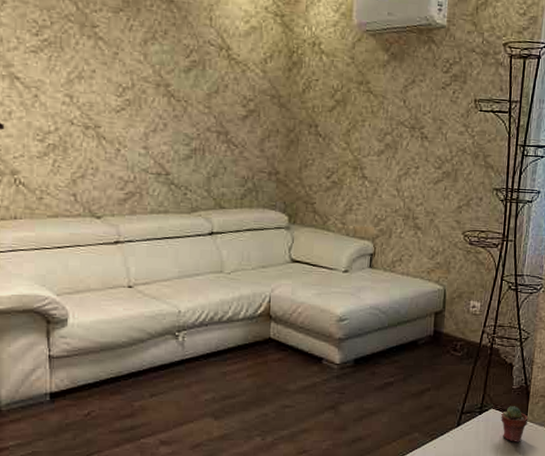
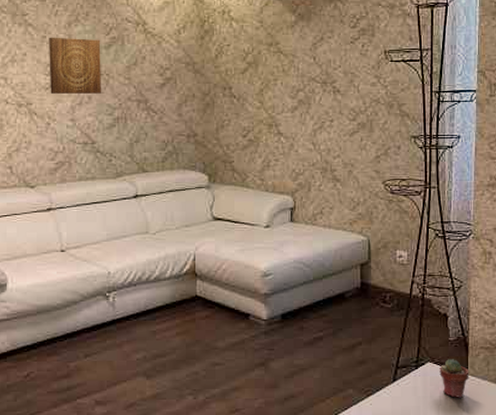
wall art: none [121,54,180,121] -> present [49,37,101,95]

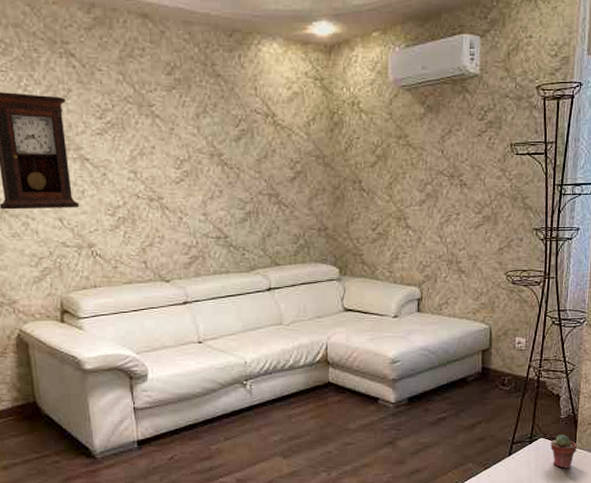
wall art: present [49,37,101,95] -> none [177,129,232,189]

